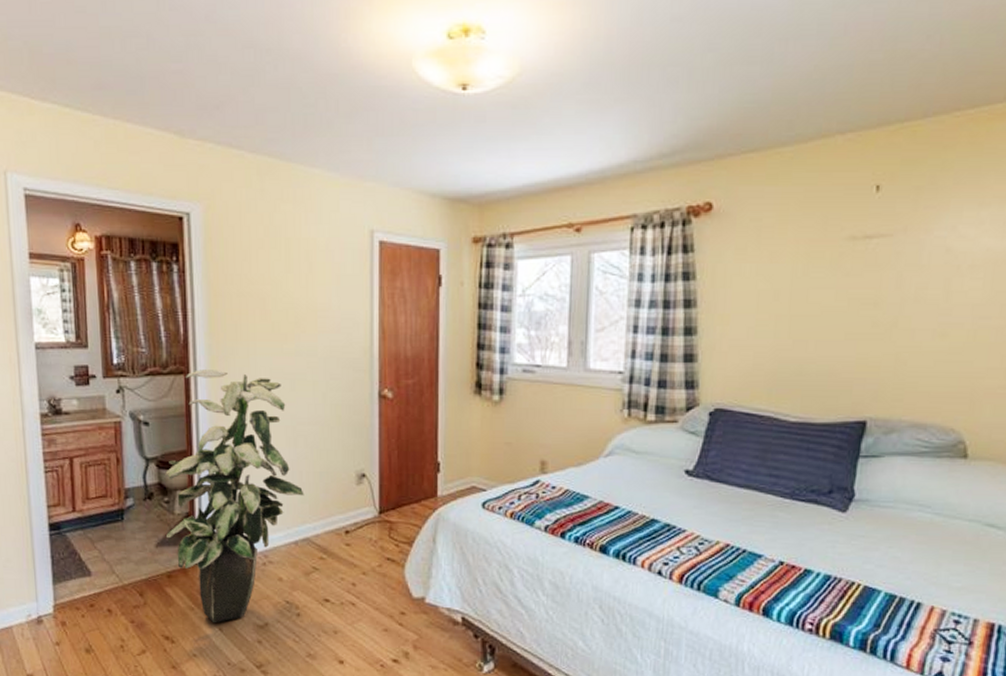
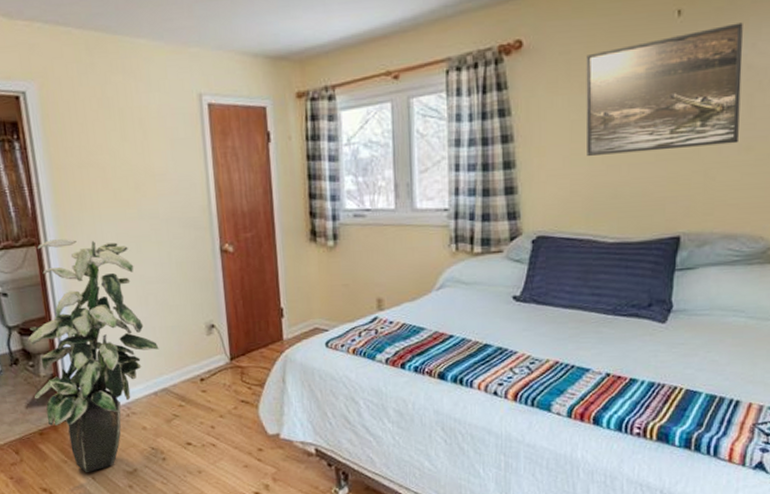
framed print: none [772,204,944,329] -> present [586,22,743,156]

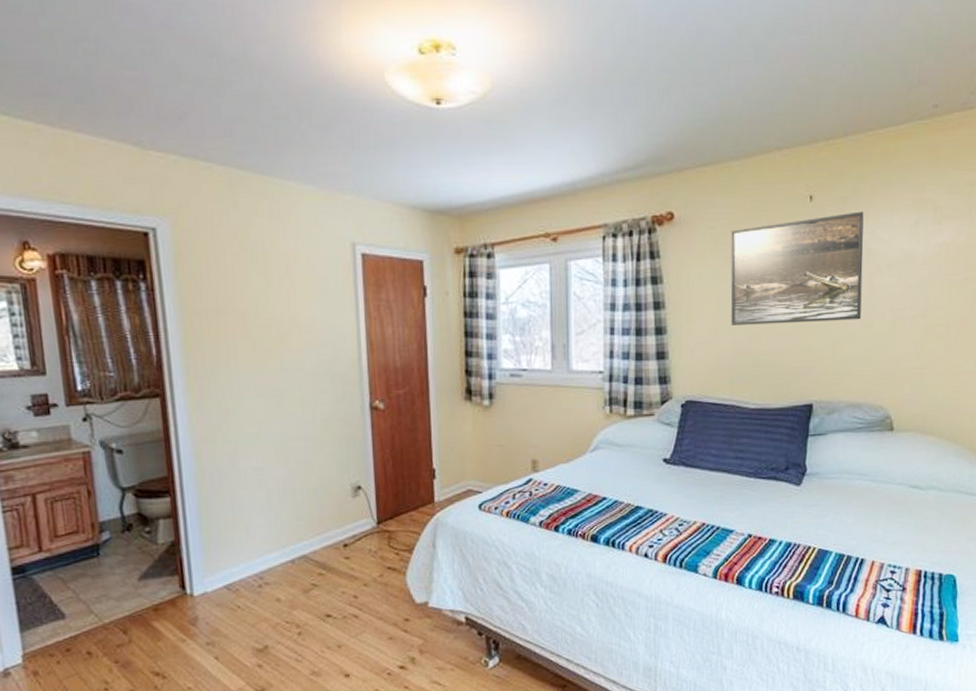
indoor plant: present [27,239,159,472] -> none [144,391,299,652]

